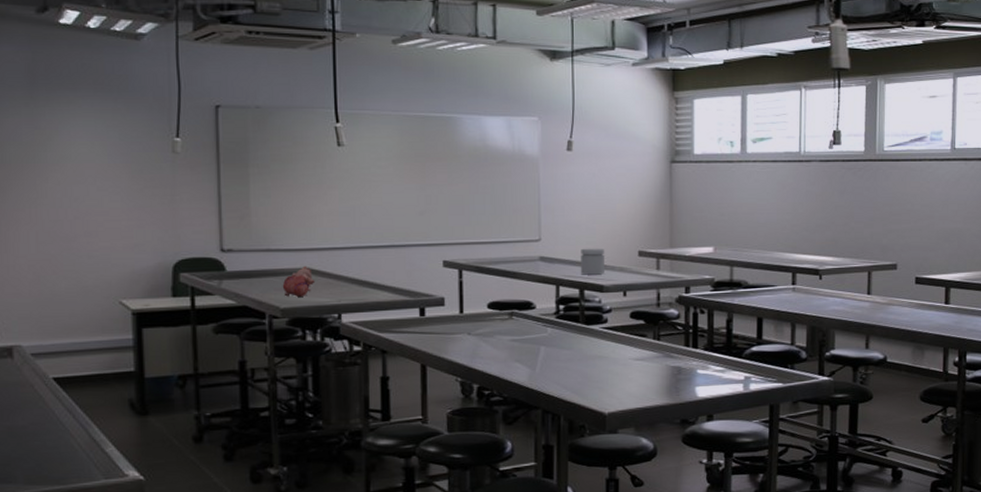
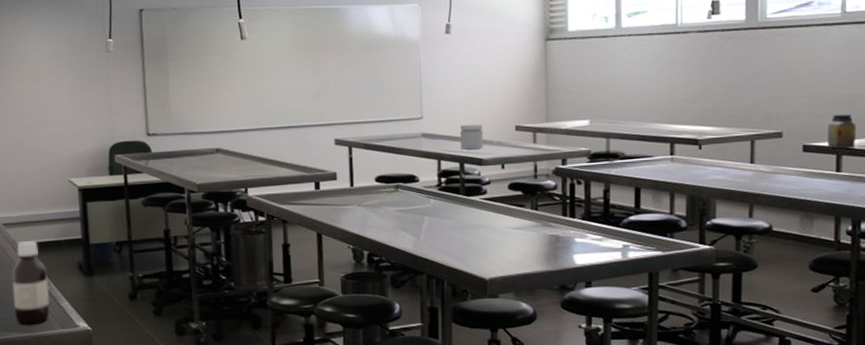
bottle: none [41,374,91,476] -> present [12,241,50,326]
anatomical model: present [282,266,316,298] -> none [197,146,225,175]
jar: none [938,247,963,282] -> present [828,114,856,149]

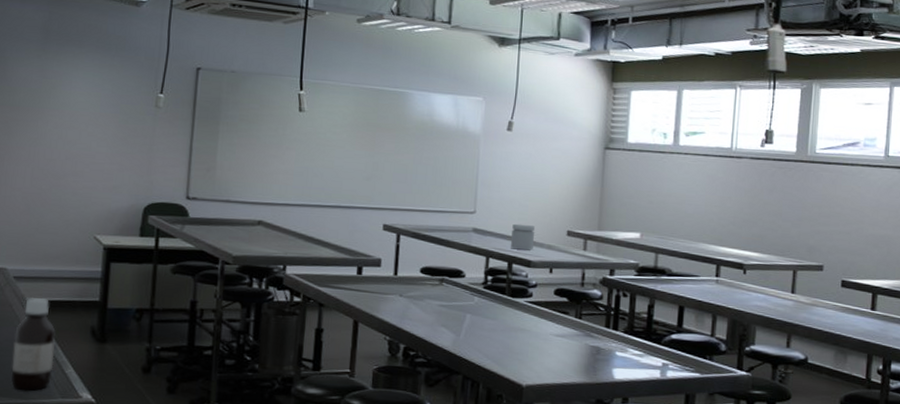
jar: present [828,114,856,149] -> none [865,253,892,289]

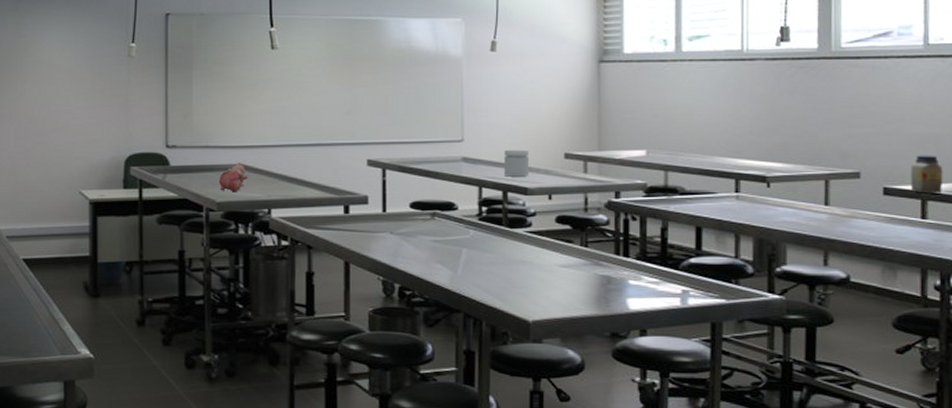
bottle: present [11,298,56,391] -> none [11,256,51,349]
anatomical model: none [236,218,267,247] -> present [218,162,248,193]
jar: none [865,253,892,289] -> present [911,155,943,194]

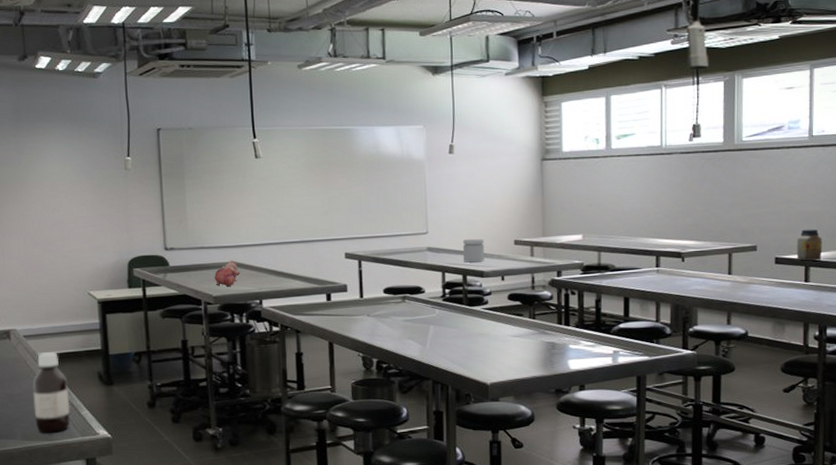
bottle: none [11,256,51,349] -> present [32,352,71,434]

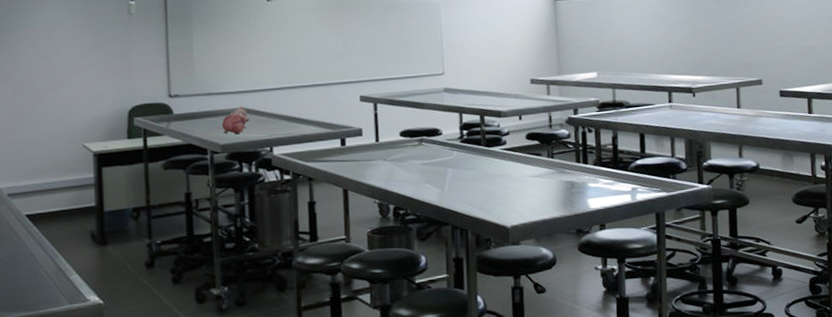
bottle: present [32,352,71,434] -> none [15,211,58,303]
jar: present [463,238,485,263] -> none [480,78,502,103]
jar: present [797,229,822,261] -> none [798,62,823,94]

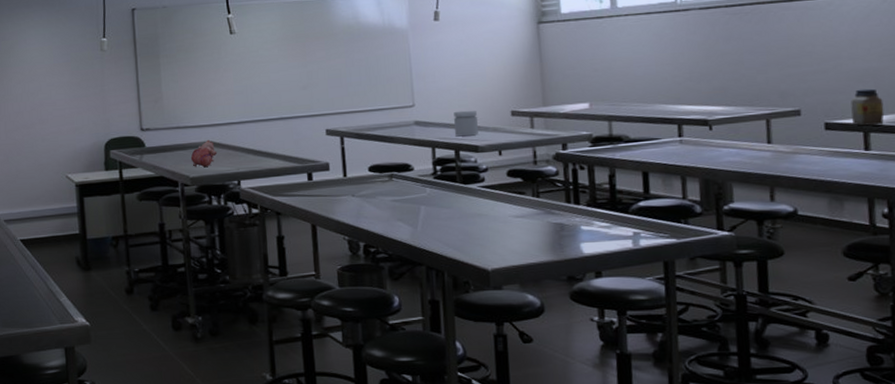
jar: none [480,78,502,103] -> present [454,110,478,137]
jar: none [798,62,823,94] -> present [850,88,885,126]

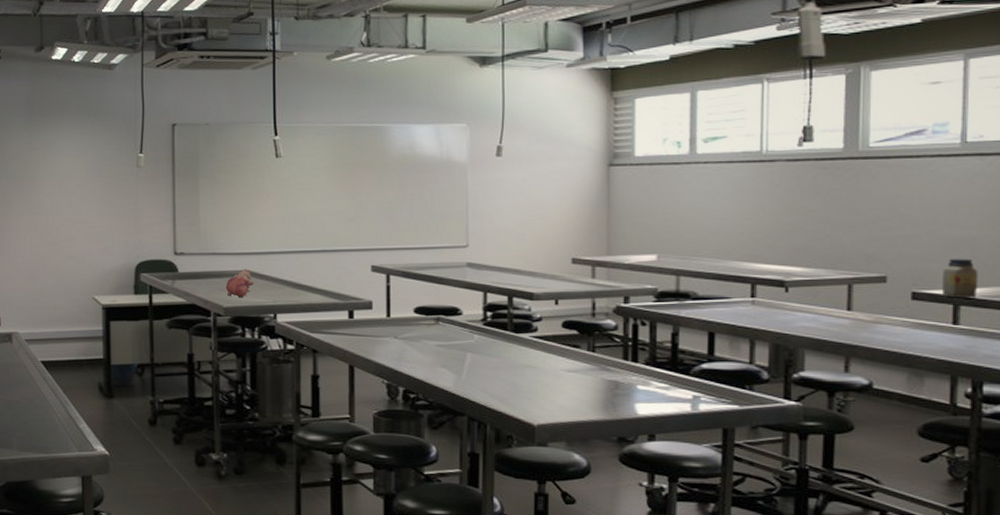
jar: present [454,110,478,137] -> none [509,254,536,282]

